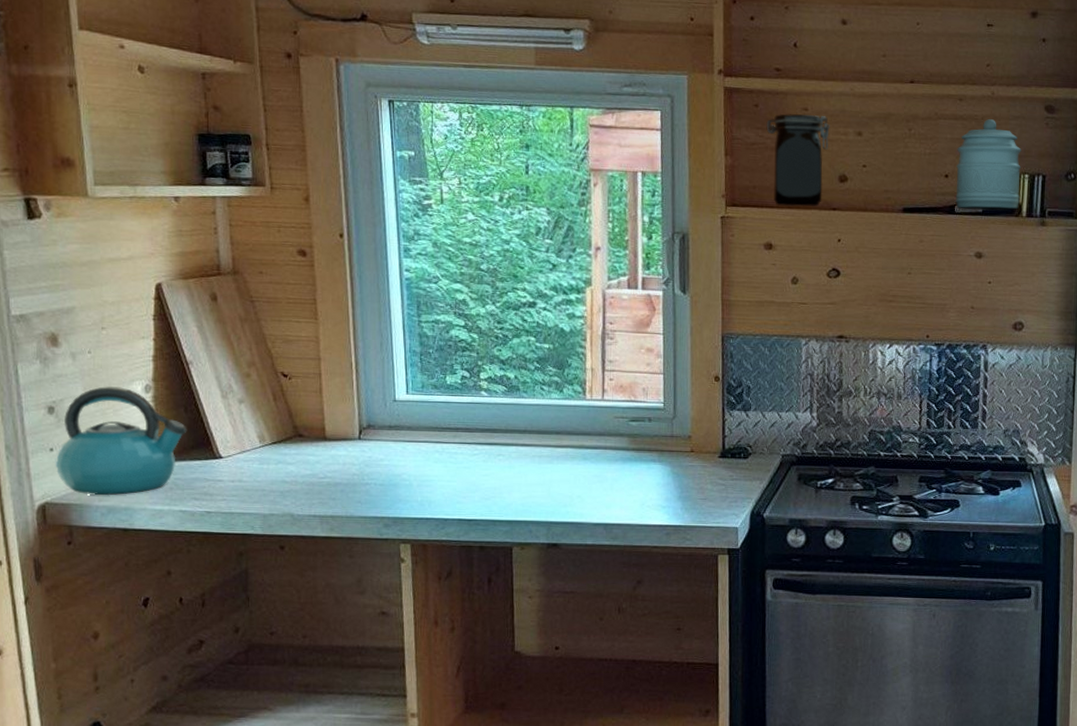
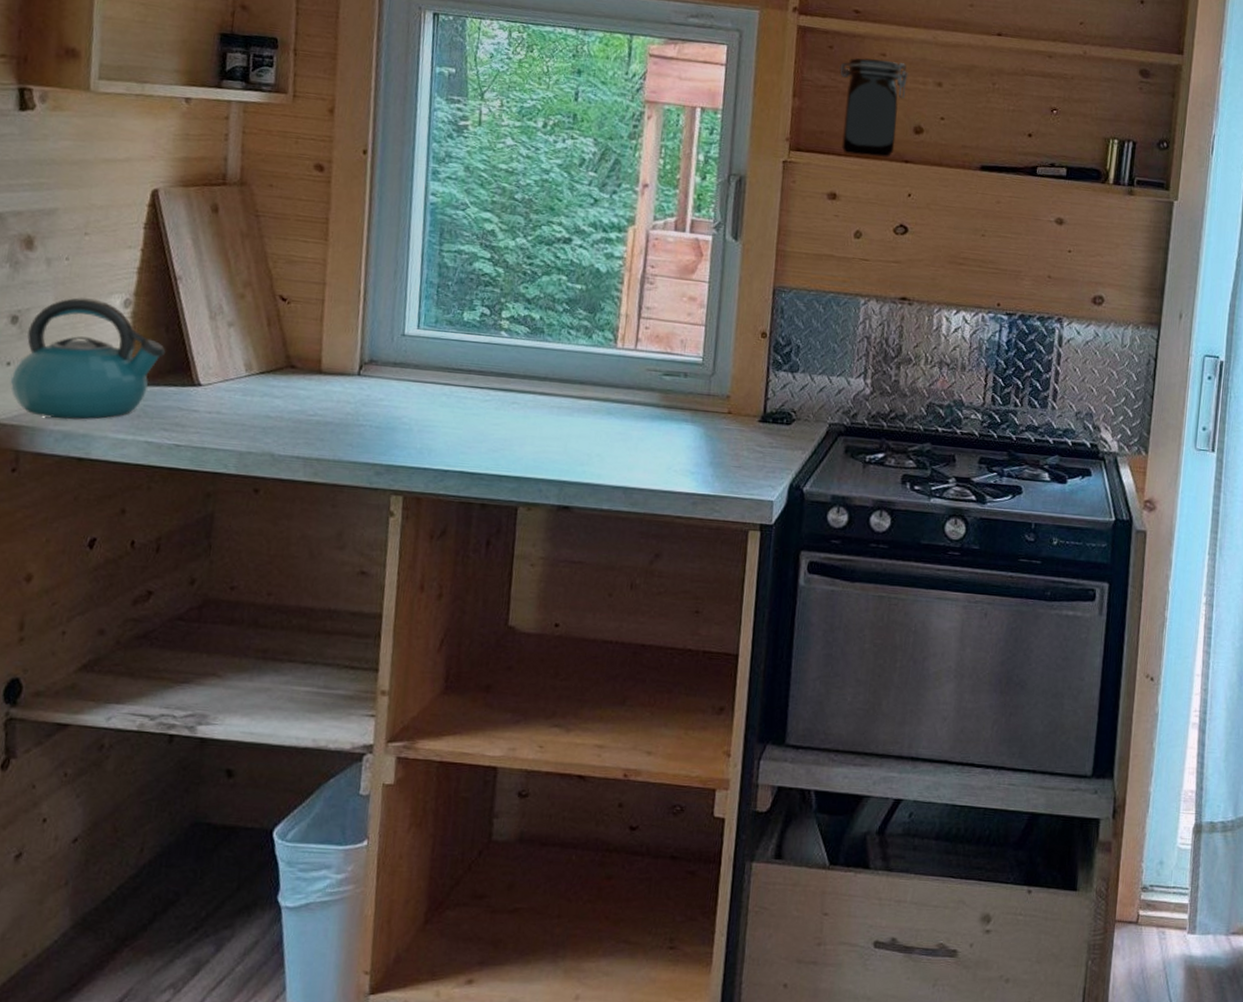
jar: present [955,119,1021,211] -> none [1038,79,1112,177]

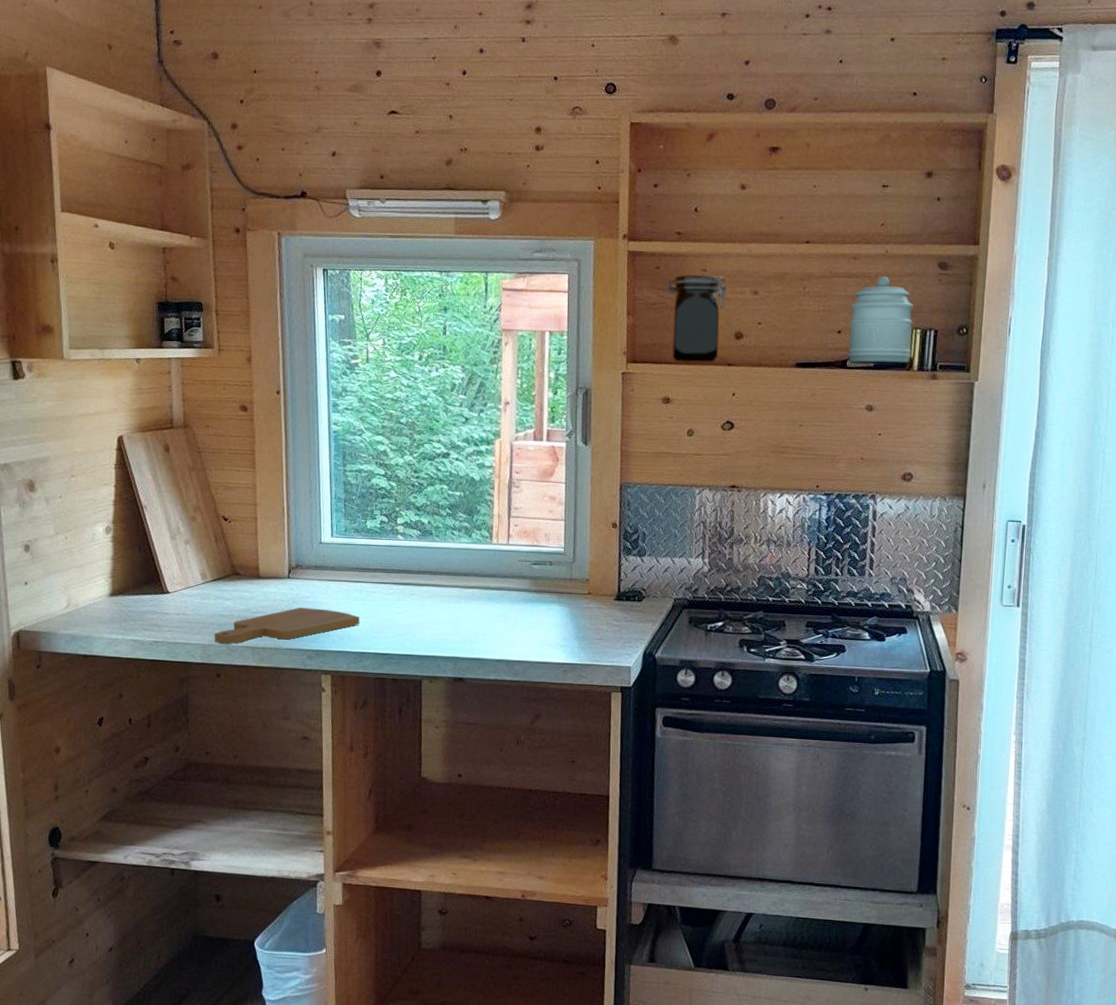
kettle: present [10,297,166,420] -> none [29,527,140,625]
cutting board: none [254,412,445,453] -> present [214,607,360,645]
jar: none [1038,79,1112,177] -> present [847,276,914,365]

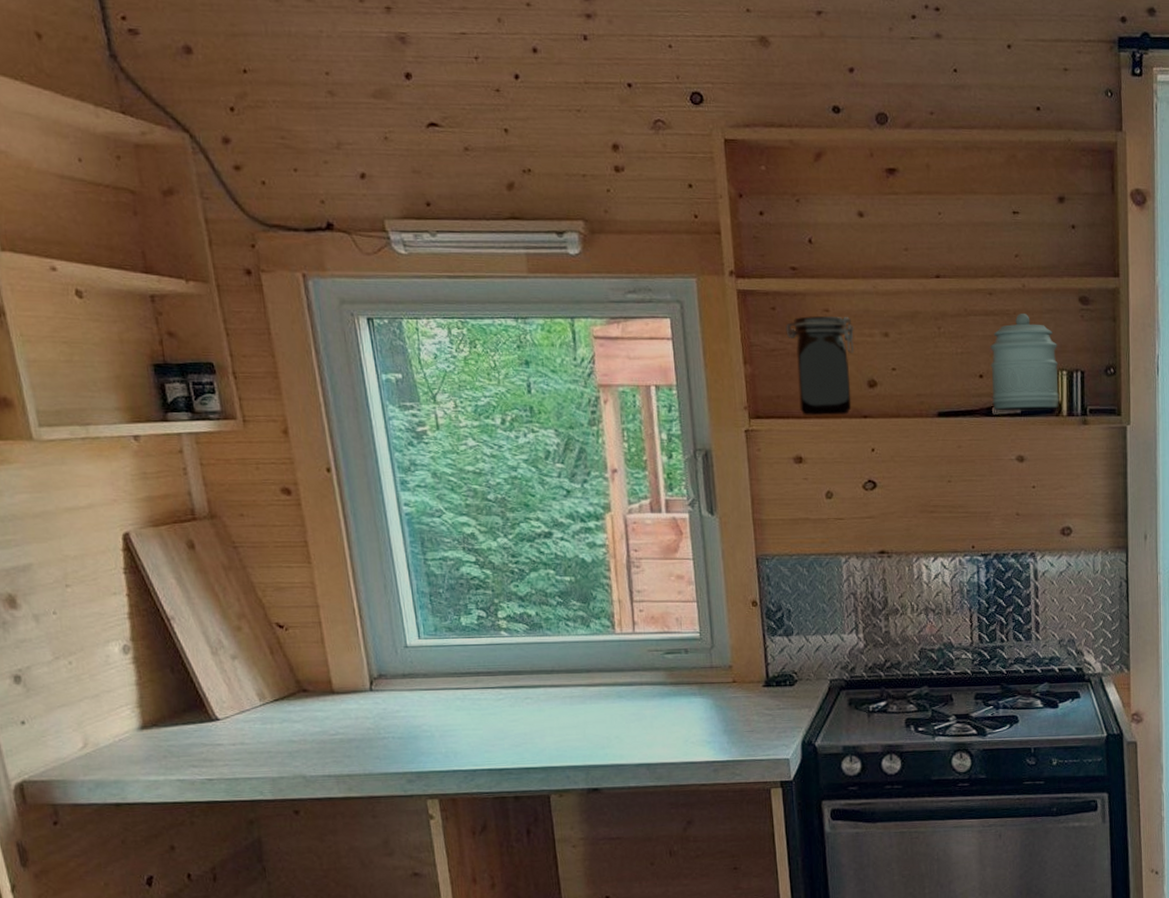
cutting board: present [214,607,360,645] -> none [284,723,466,775]

